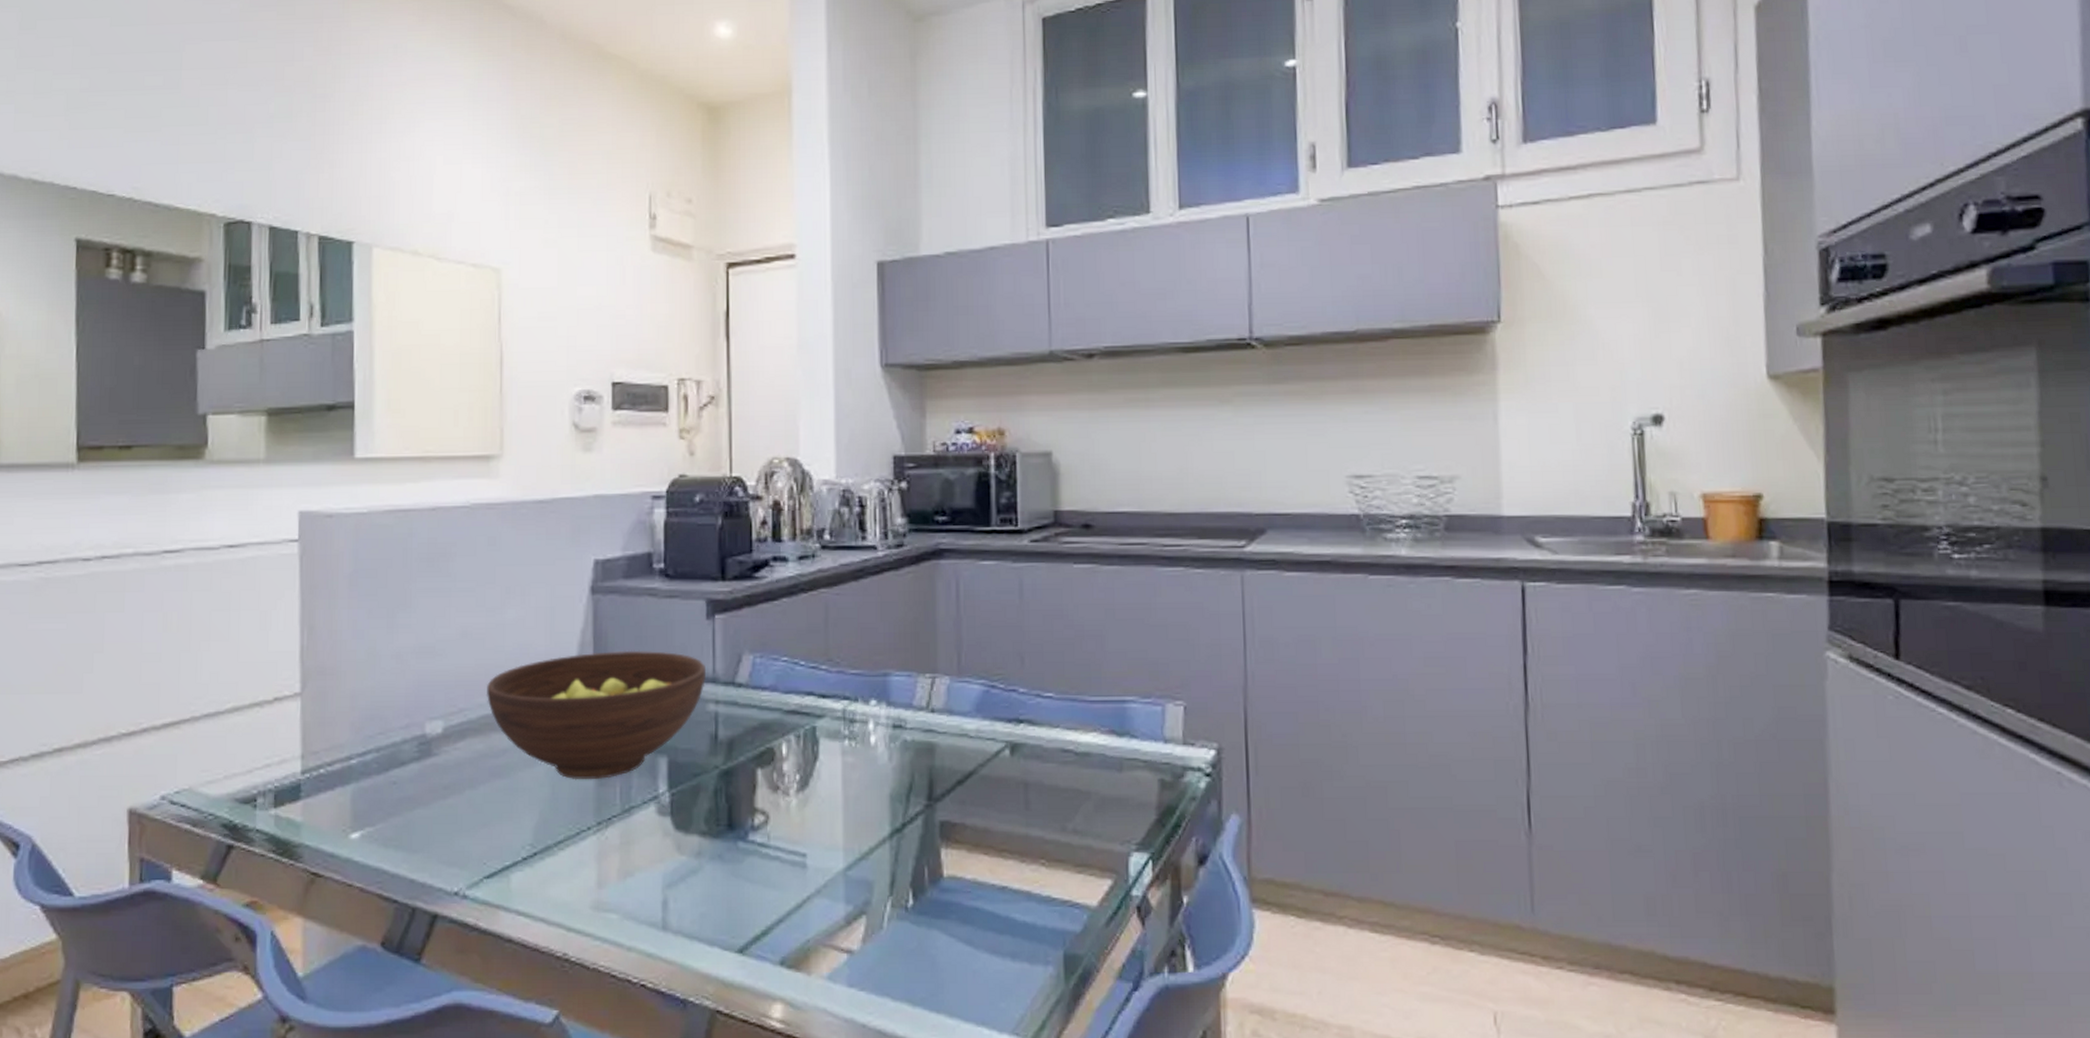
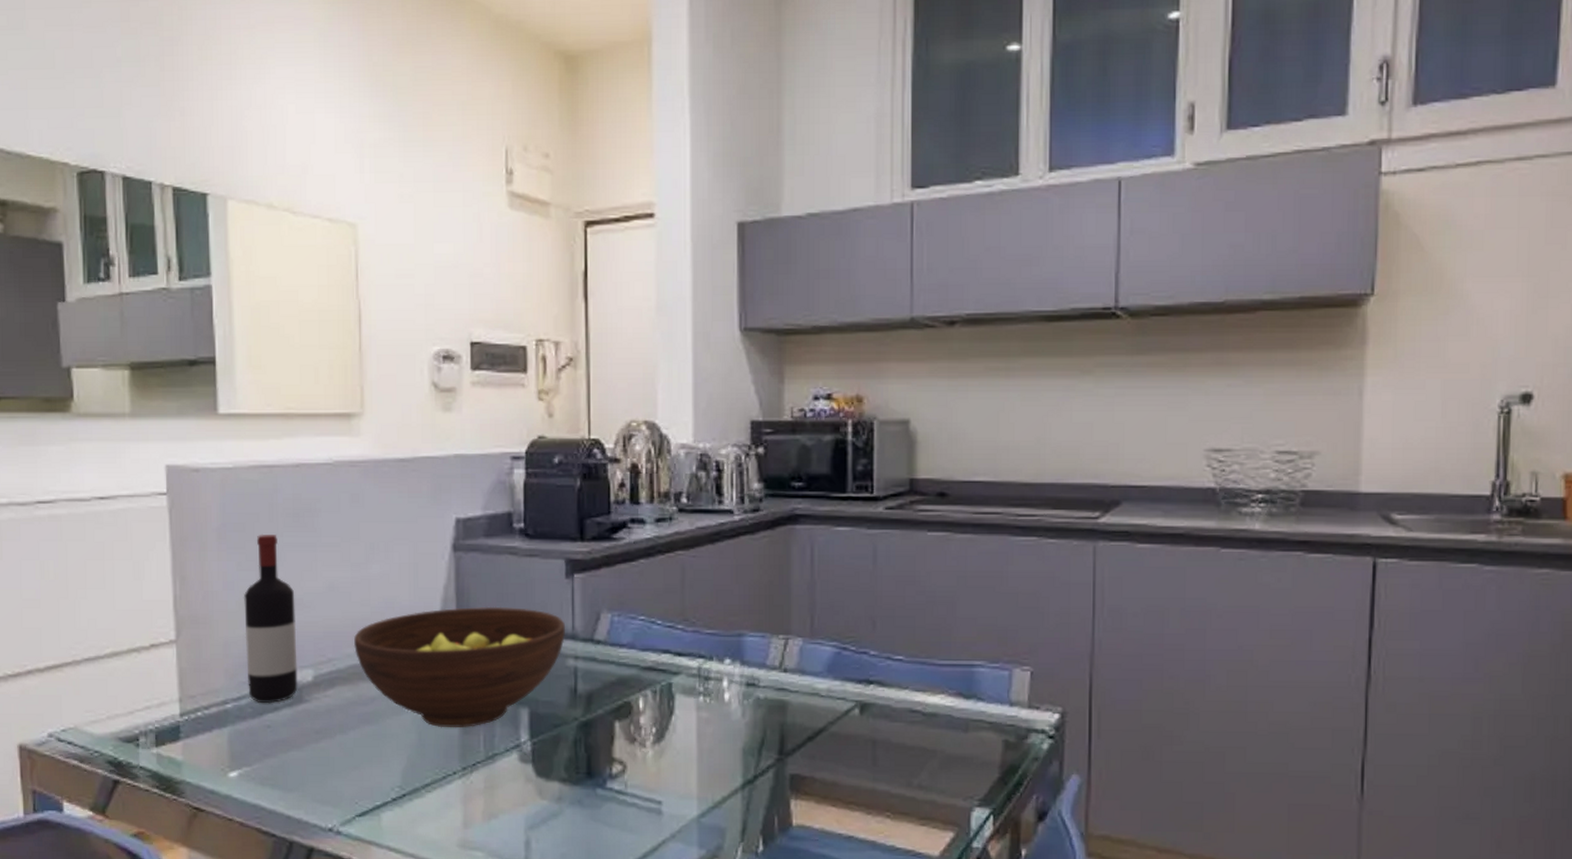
wine bottle: none [373,579,428,758] -> present [243,534,298,704]

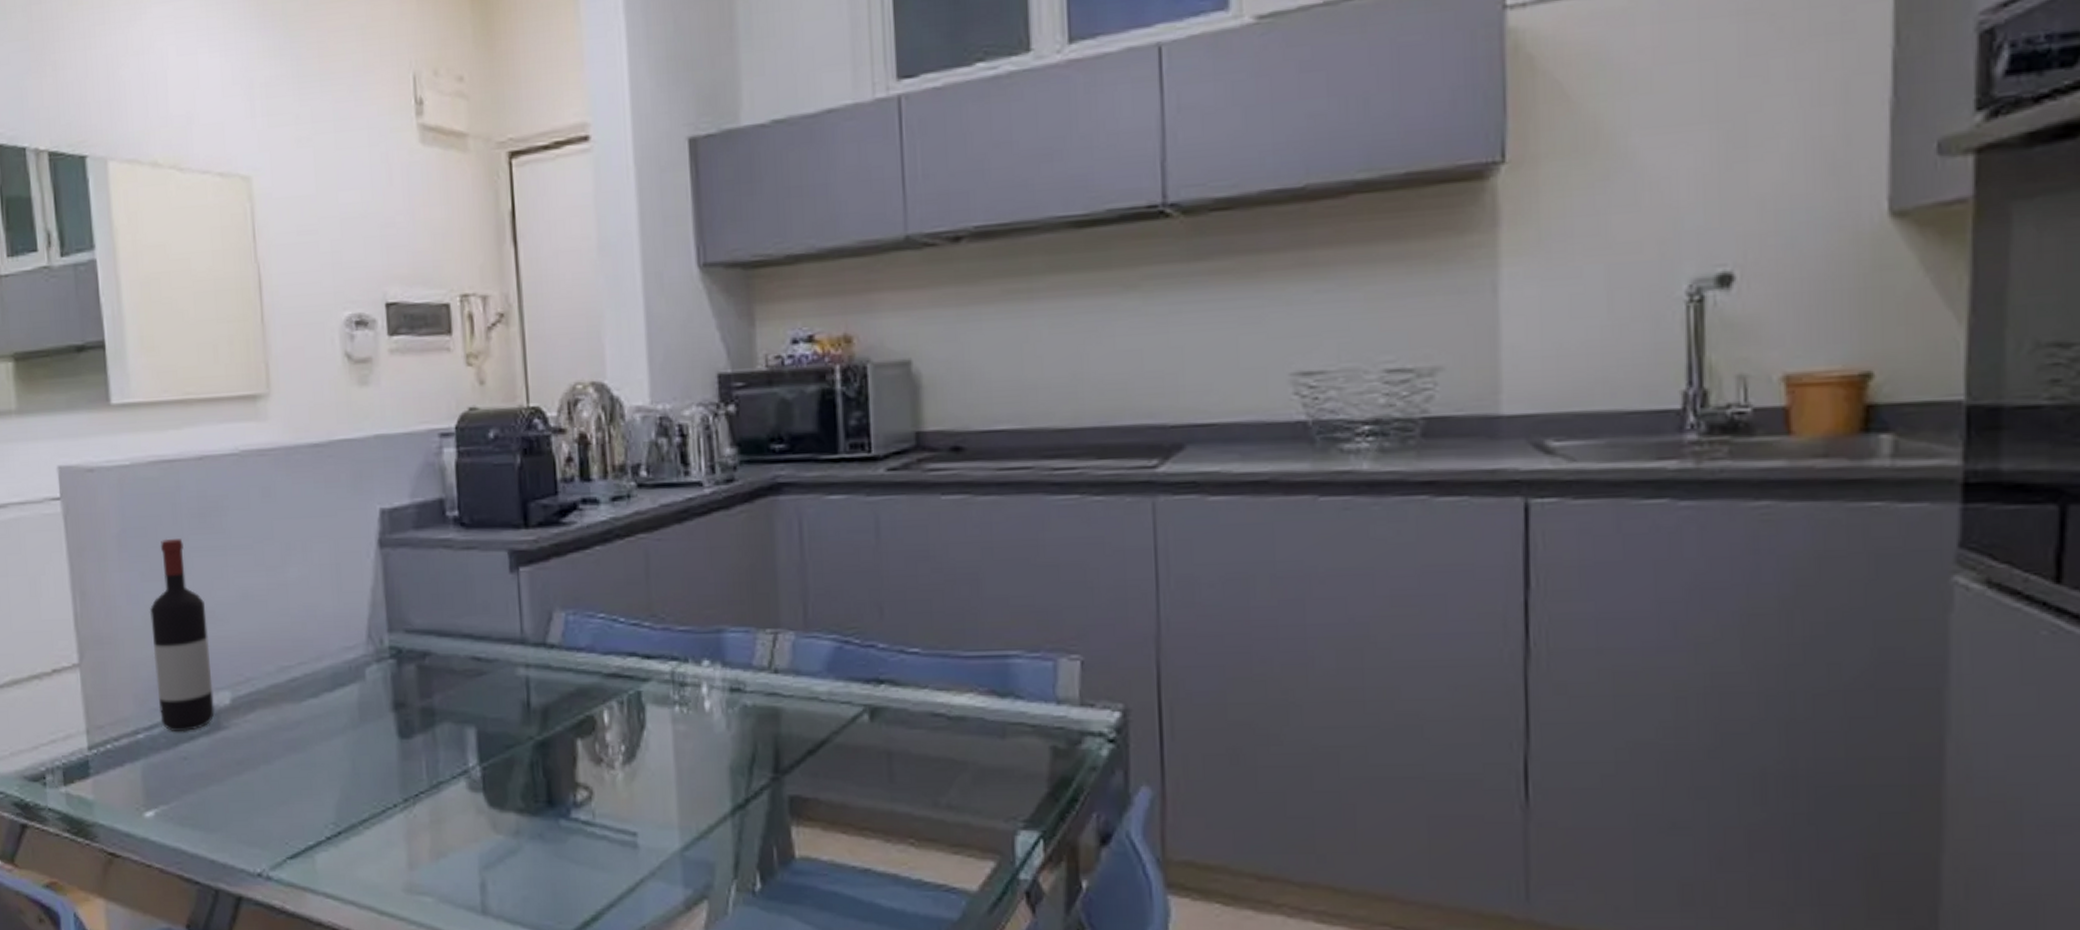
fruit bowl: present [353,606,566,728] -> none [273,609,514,754]

